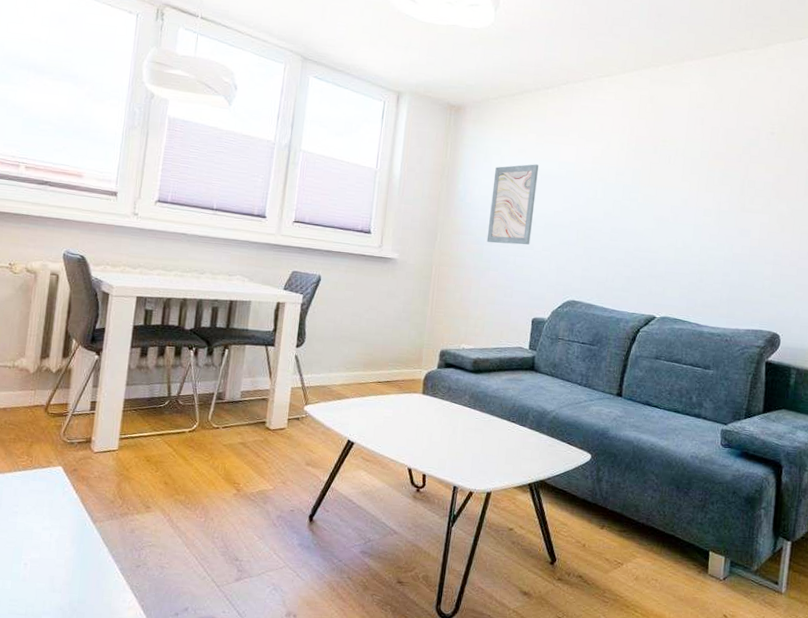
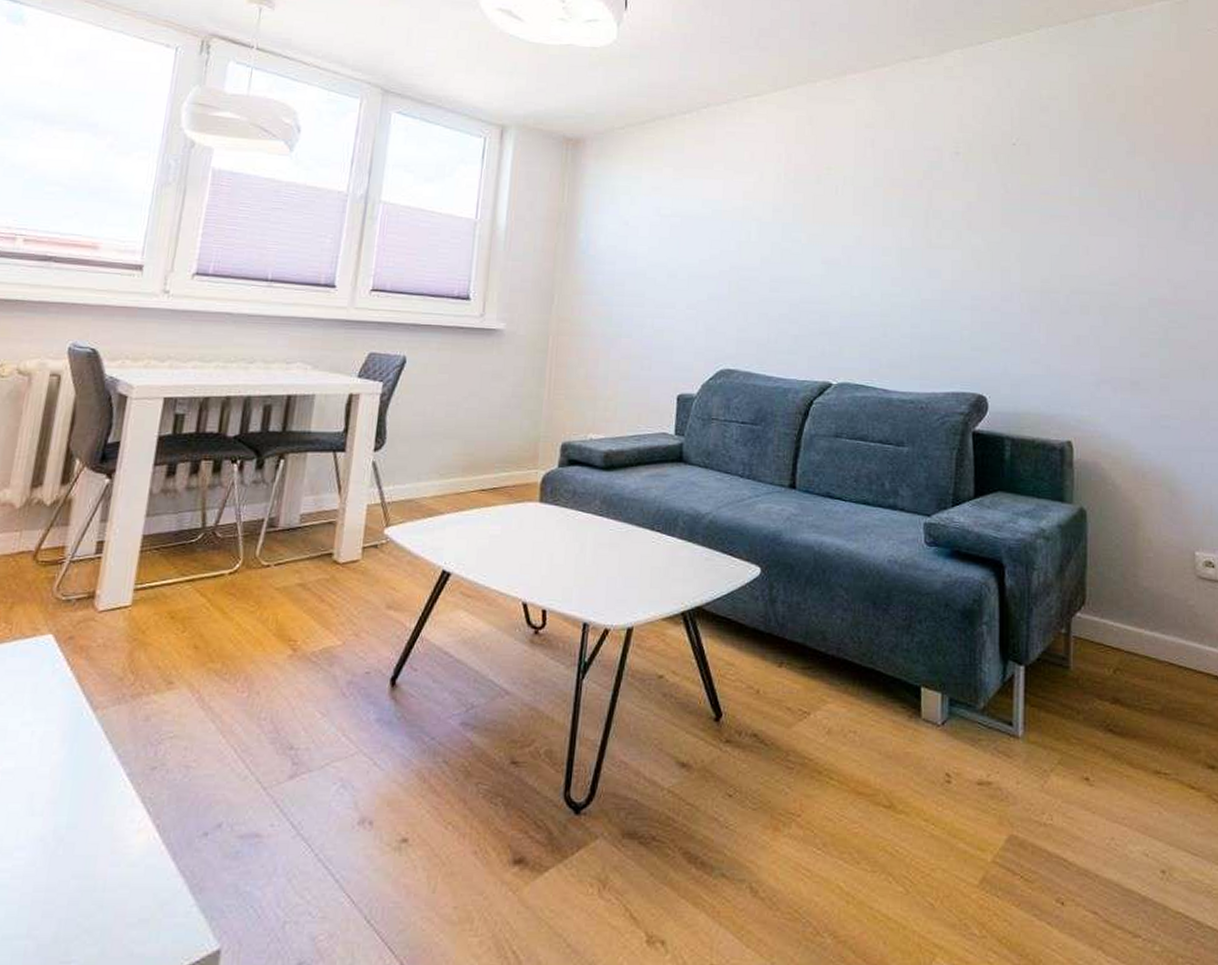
wall art: present [486,164,539,245] -> none [616,204,677,304]

